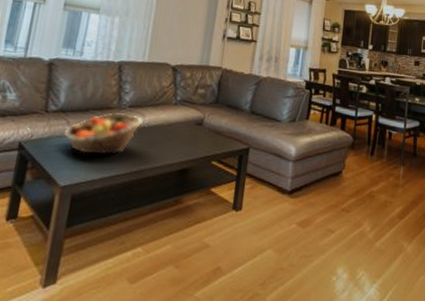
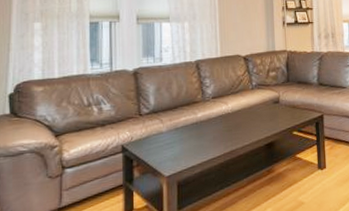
fruit basket: present [64,113,143,154] -> none [160,105,227,145]

